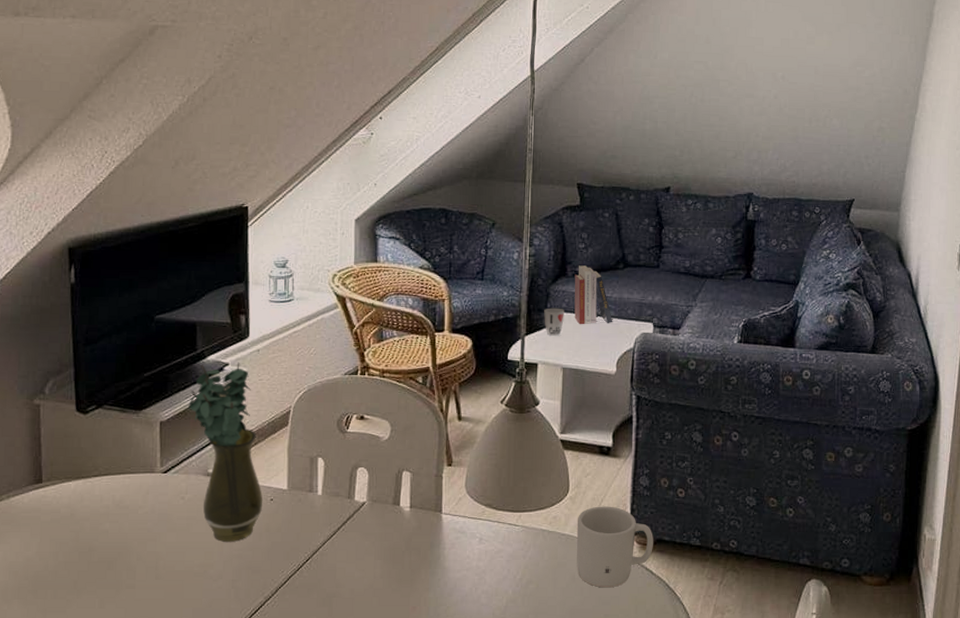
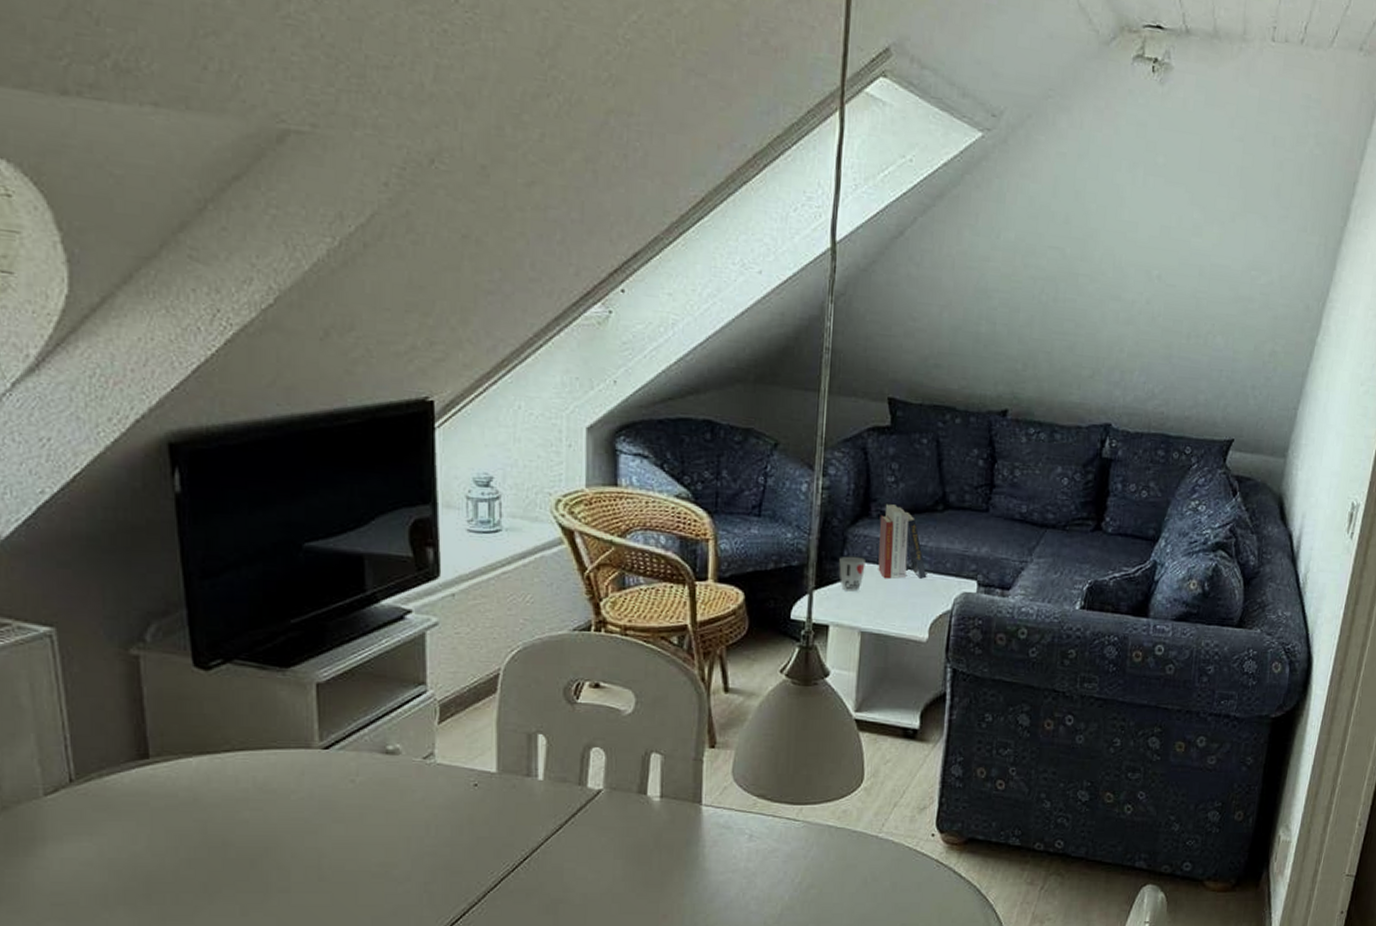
vase: present [188,362,263,542] -> none [356,609,464,836]
mug: present [576,506,653,588] -> none [869,799,965,893]

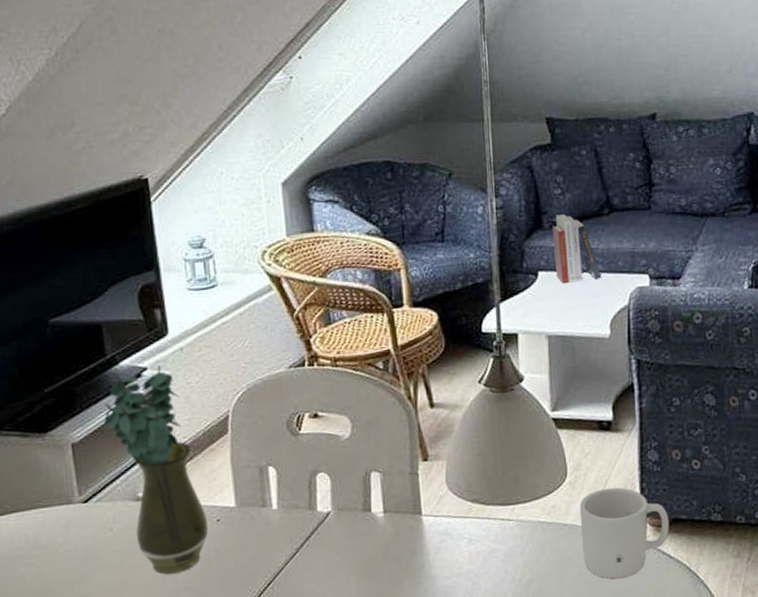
vase: none [356,609,464,836] -> present [104,365,209,574]
cup: present [839,556,865,593] -> none [520,266,544,301]
mug: none [869,799,965,893] -> present [579,487,669,579]

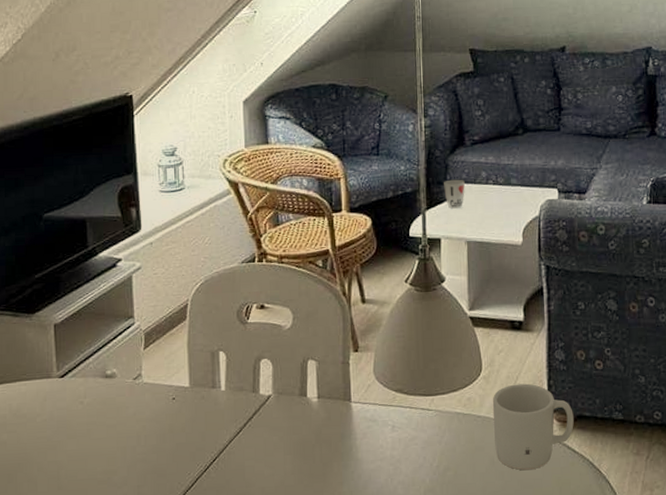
vase: present [104,365,209,574] -> none [82,257,165,446]
cup: none [520,266,544,301] -> present [444,179,465,210]
books: present [552,213,602,284] -> none [472,132,516,196]

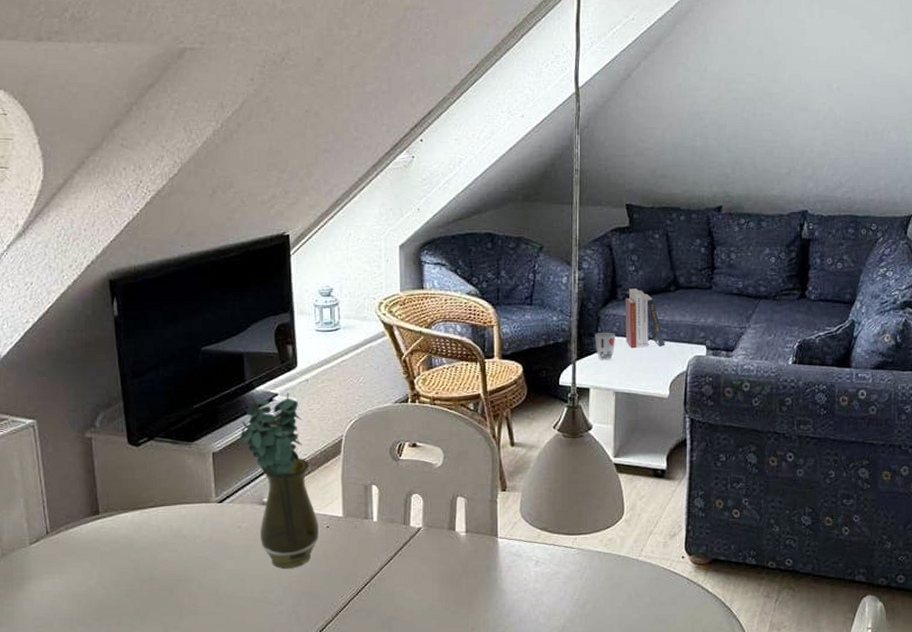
vase: none [82,257,165,446] -> present [240,392,320,568]
books: none [472,132,516,196] -> present [625,287,665,349]
mug: present [492,383,574,471] -> none [632,528,709,607]

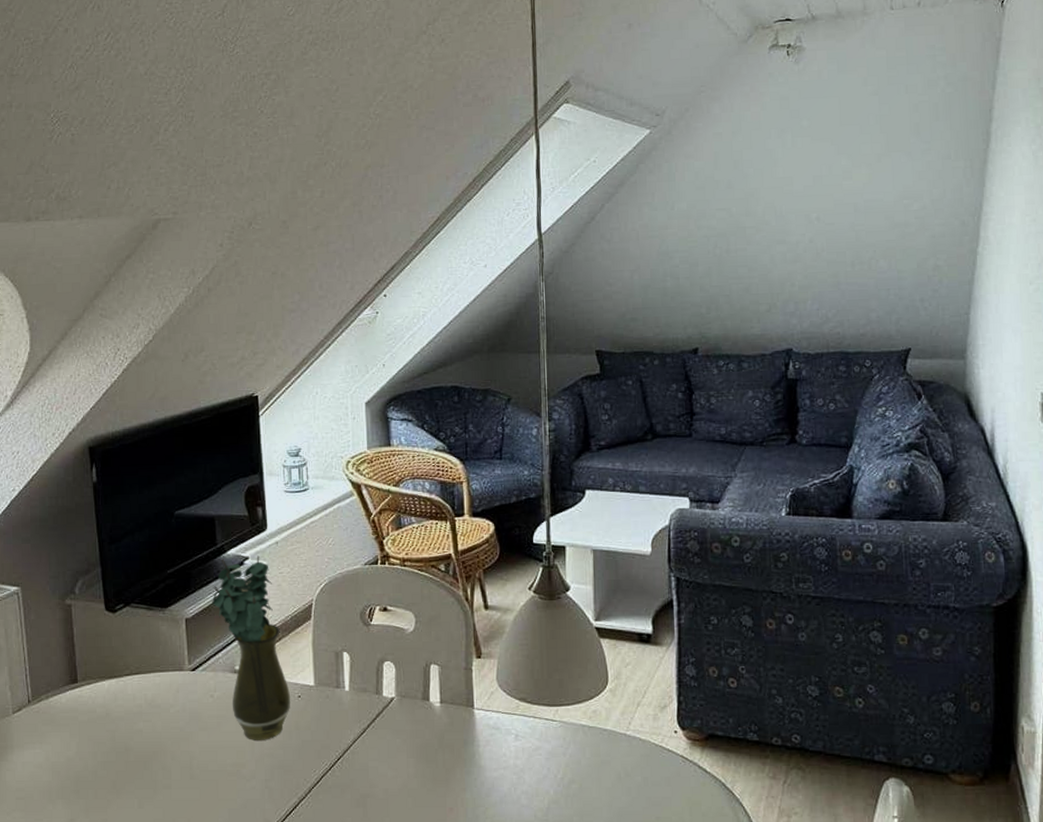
cup: present [595,332,615,361] -> none [569,485,591,517]
books: present [625,287,665,349] -> none [599,437,645,503]

